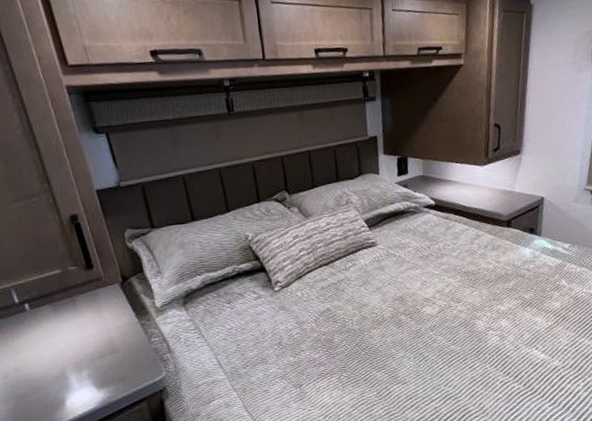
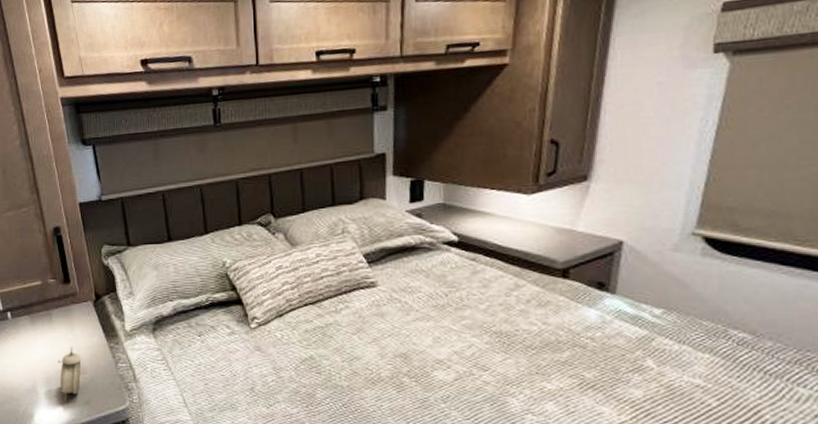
alarm clock: none [87,327,113,381] -> present [58,345,82,401]

